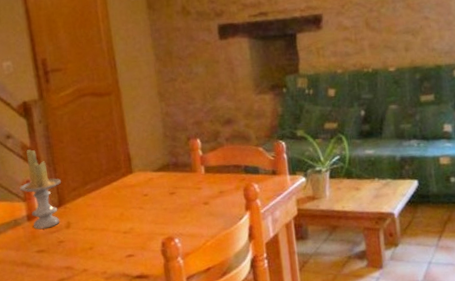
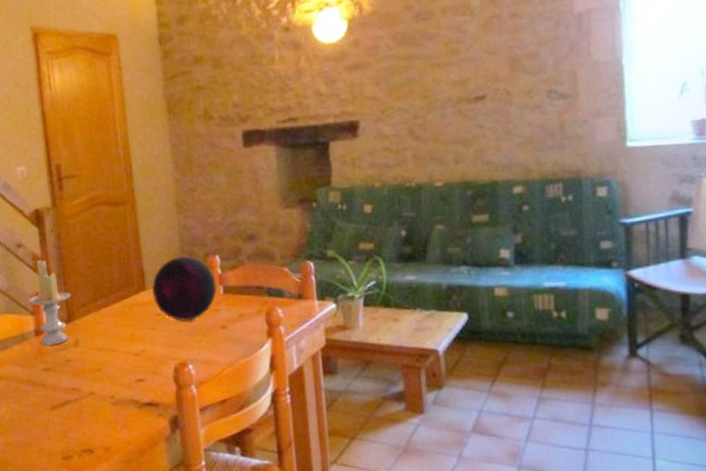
decorative orb: none [138,140,199,200] -> present [152,255,217,321]

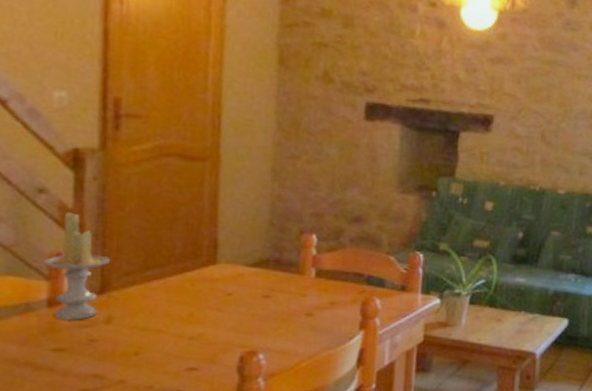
decorative orb: present [152,255,217,321] -> none [225,230,308,304]

